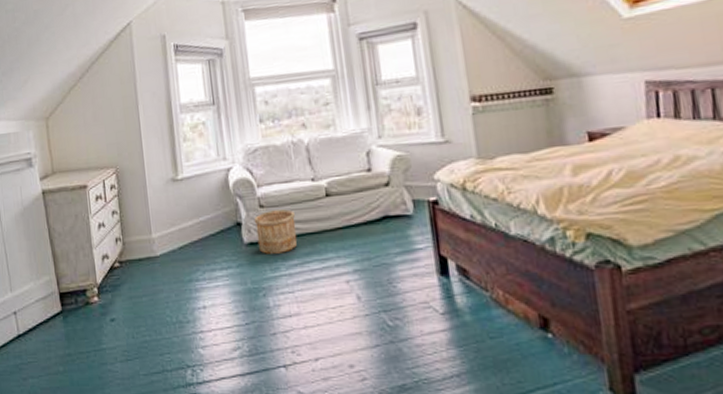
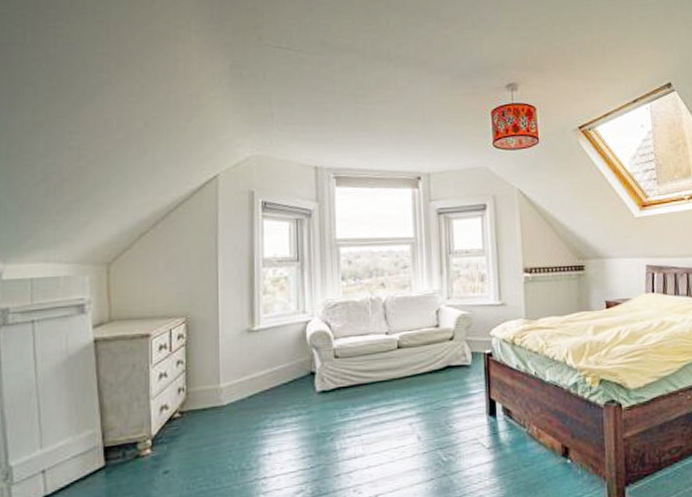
wooden bucket: present [253,209,297,254] -> none [328,360,368,401]

